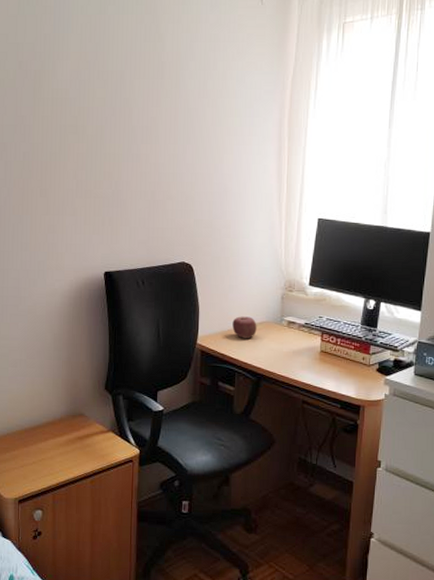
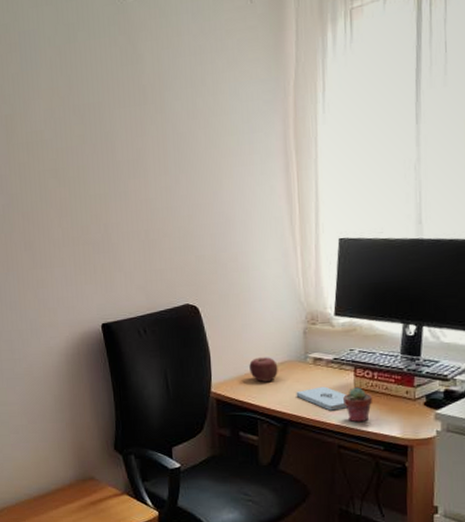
notepad: none [270,347,313,370] -> present [296,386,347,411]
potted succulent: none [310,350,334,382] -> present [343,387,372,423]

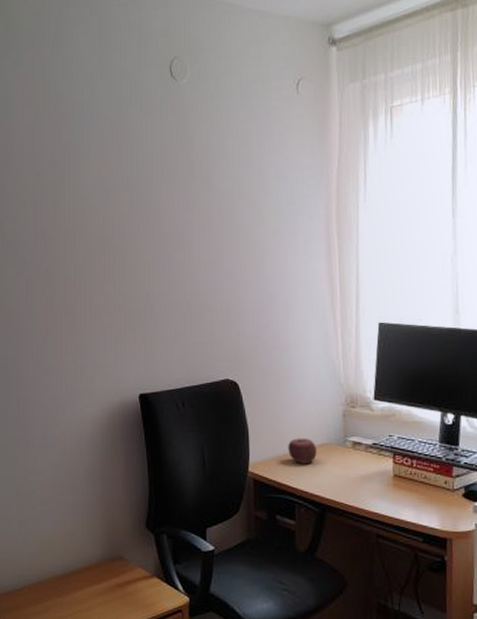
notepad: present [296,386,347,411] -> none [334,472,385,498]
potted succulent: present [343,387,372,423] -> none [382,475,411,512]

